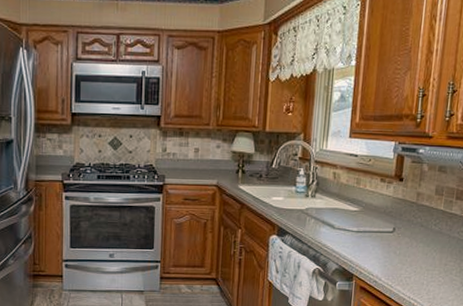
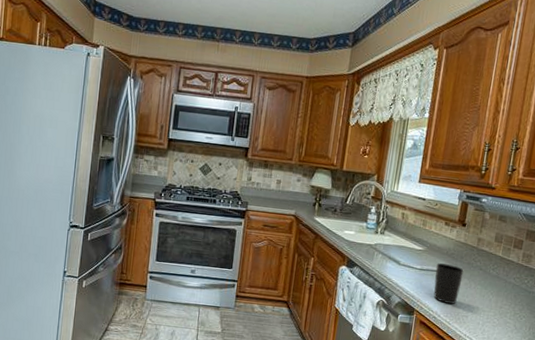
cup: none [373,223,404,265] -> present [433,263,464,304]

